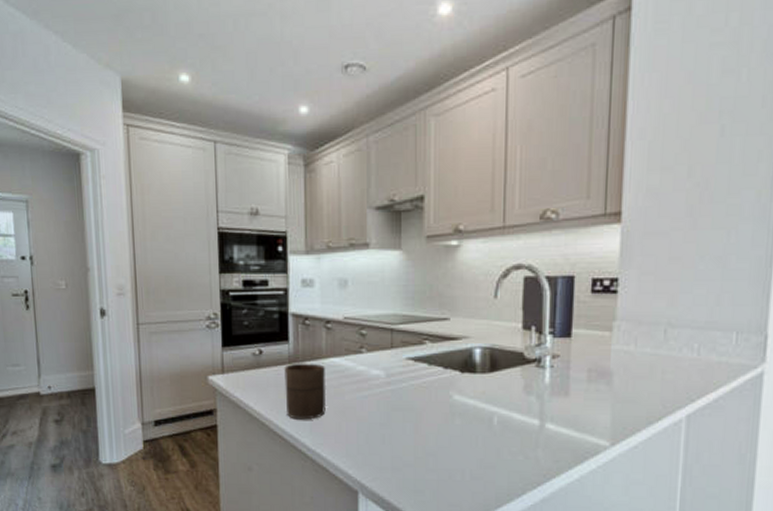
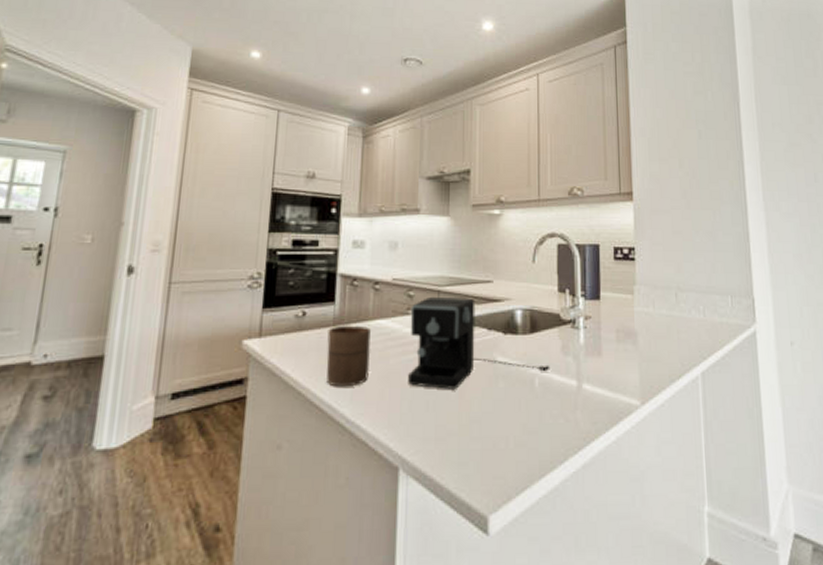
coffee maker: none [363,335,511,425] -> present [408,296,550,389]

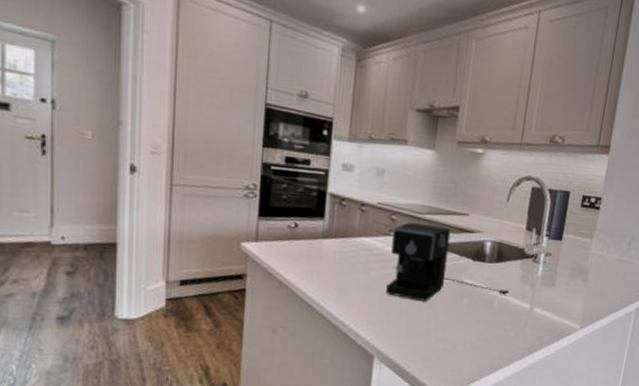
cup: present [326,325,371,387] -> none [315,238,356,290]

